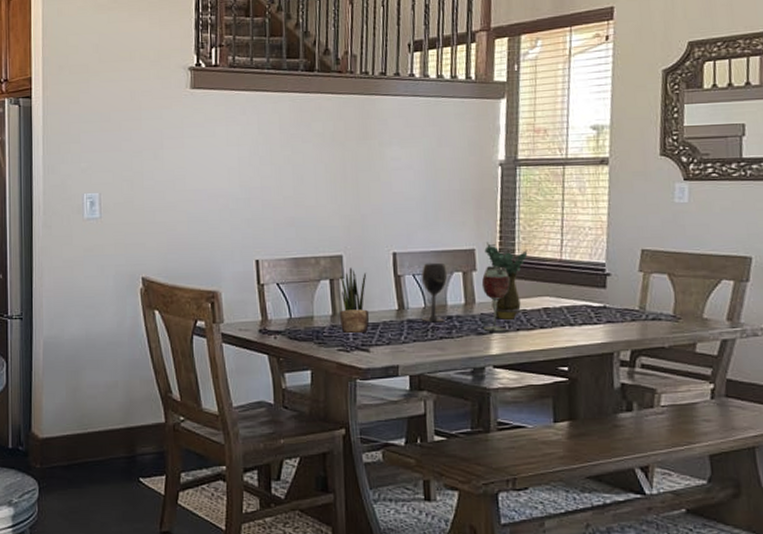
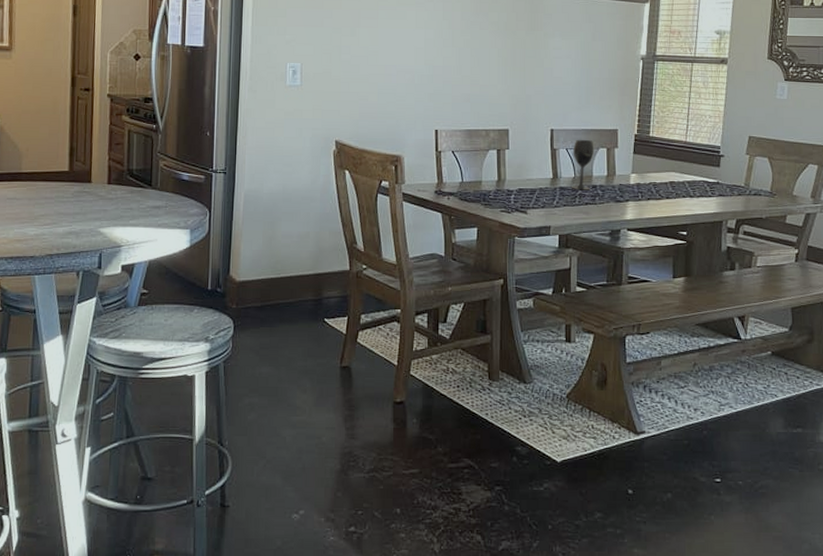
potted plant: present [339,268,370,334] -> none [503,140,529,198]
wineglass: present [481,266,510,332] -> none [621,144,645,201]
vase: present [484,242,528,320] -> none [625,124,660,190]

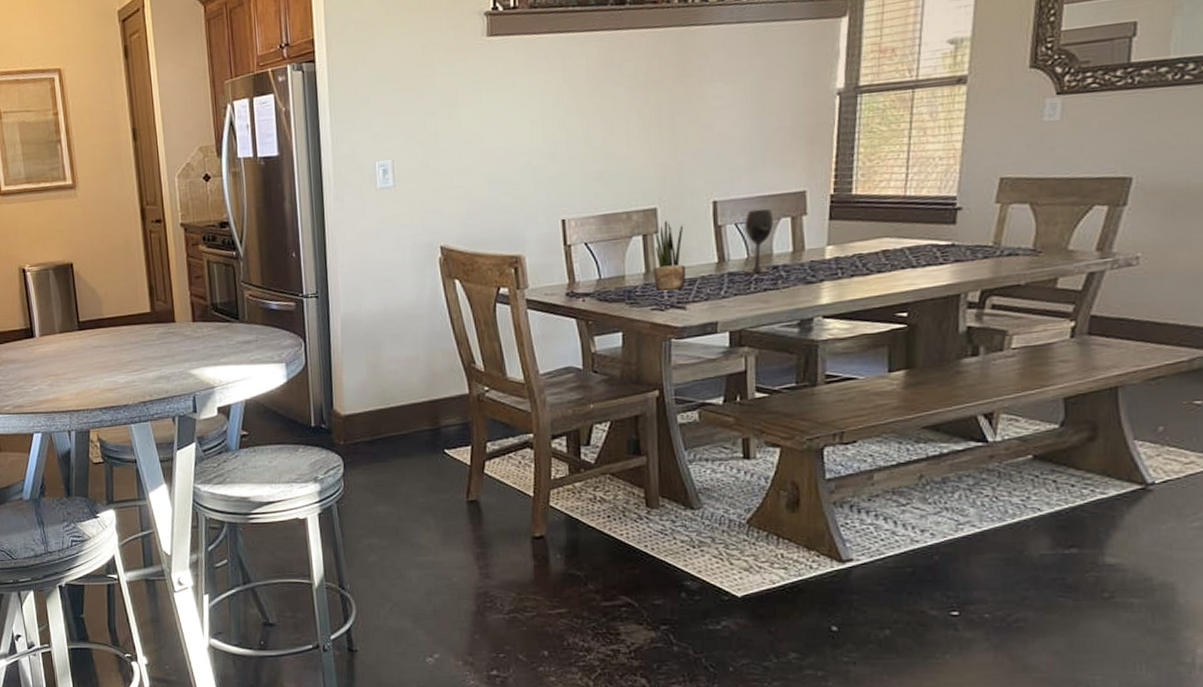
potted plant: none [503,140,529,198] -> present [652,221,687,292]

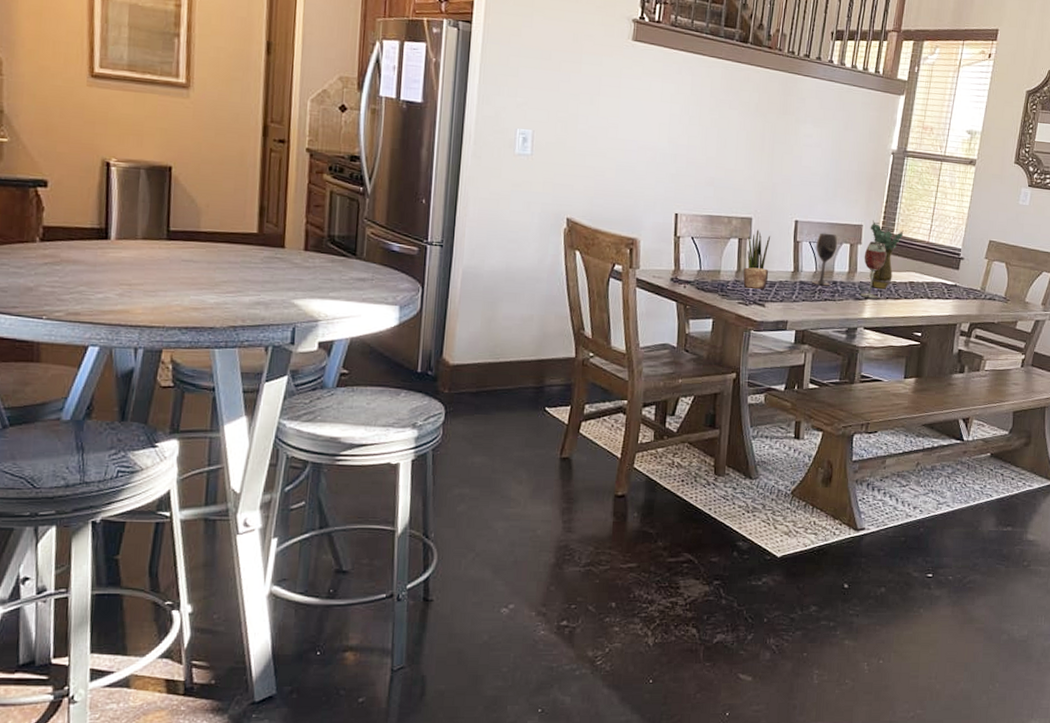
wineglass: none [812,207,845,280] -> present [860,241,887,299]
vase: none [817,182,867,266] -> present [869,220,904,289]

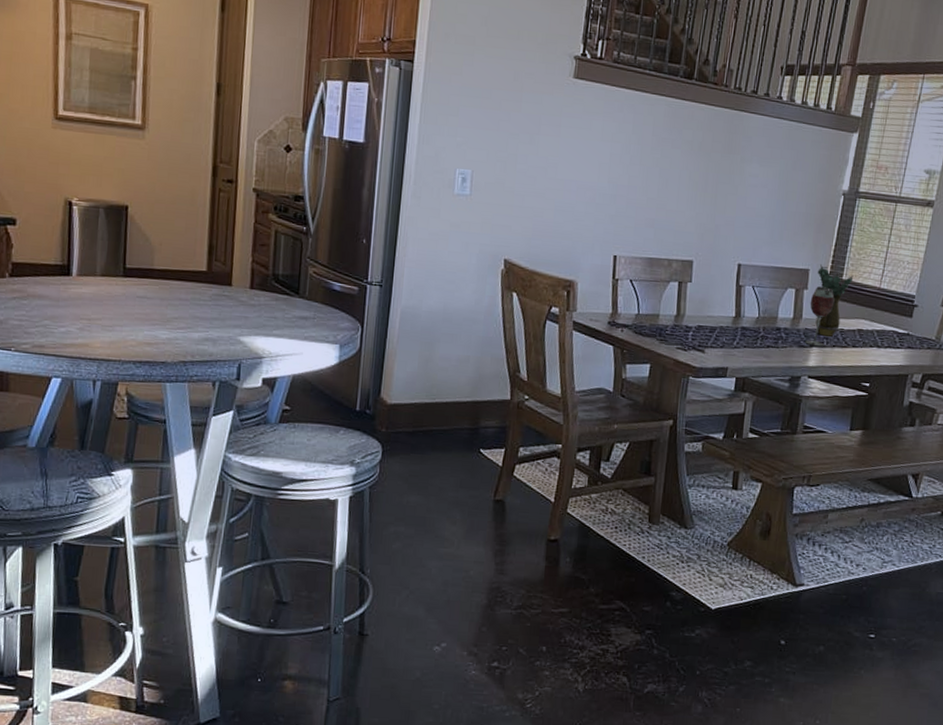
potted plant: present [743,230,771,290] -> none [682,273,713,336]
wine glass: present [811,232,838,286] -> none [753,277,783,333]

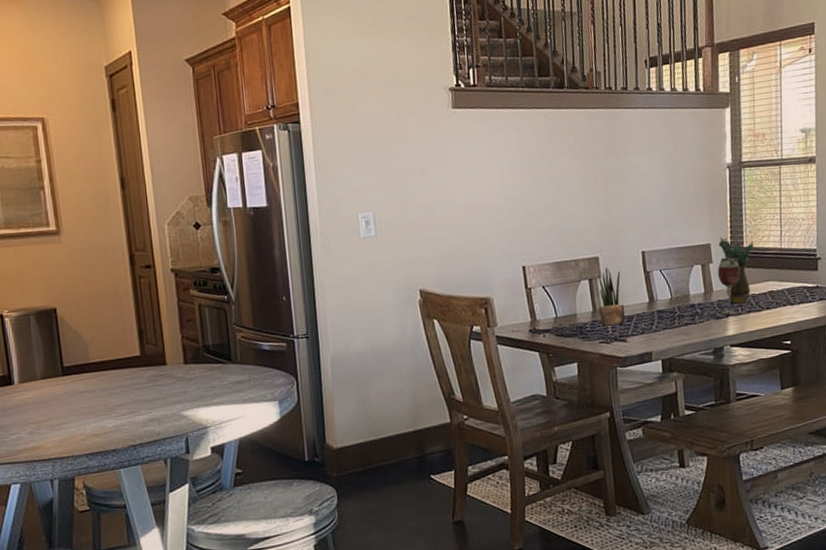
potted plant: none [682,273,713,336] -> present [598,267,625,328]

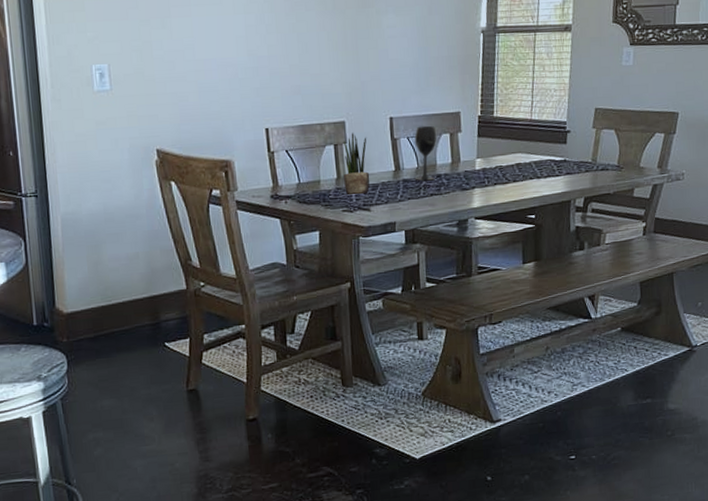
wine glass: none [666,258,689,312] -> present [414,125,437,181]
wineglass: present [717,257,741,316] -> none [465,127,490,187]
vase: present [718,237,754,304] -> none [468,105,505,176]

